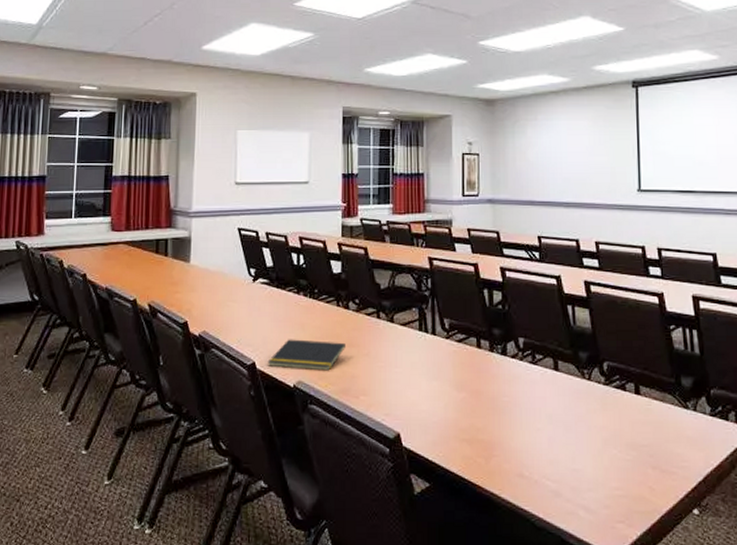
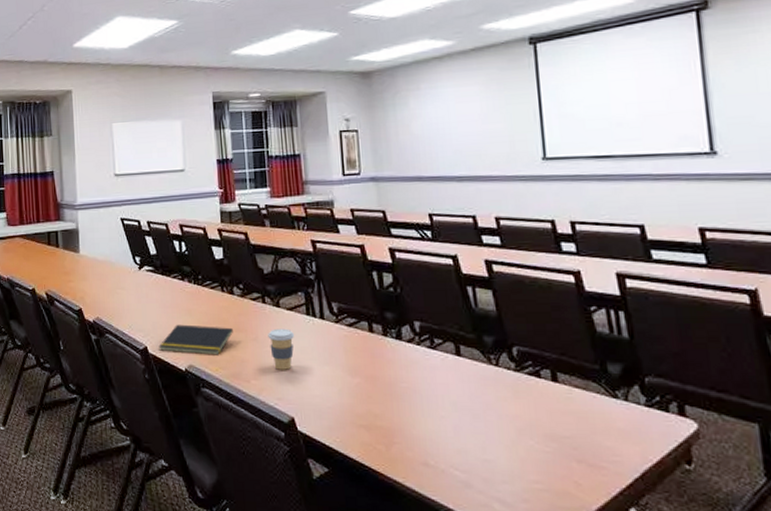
coffee cup: none [380,344,405,385] -> present [268,328,294,370]

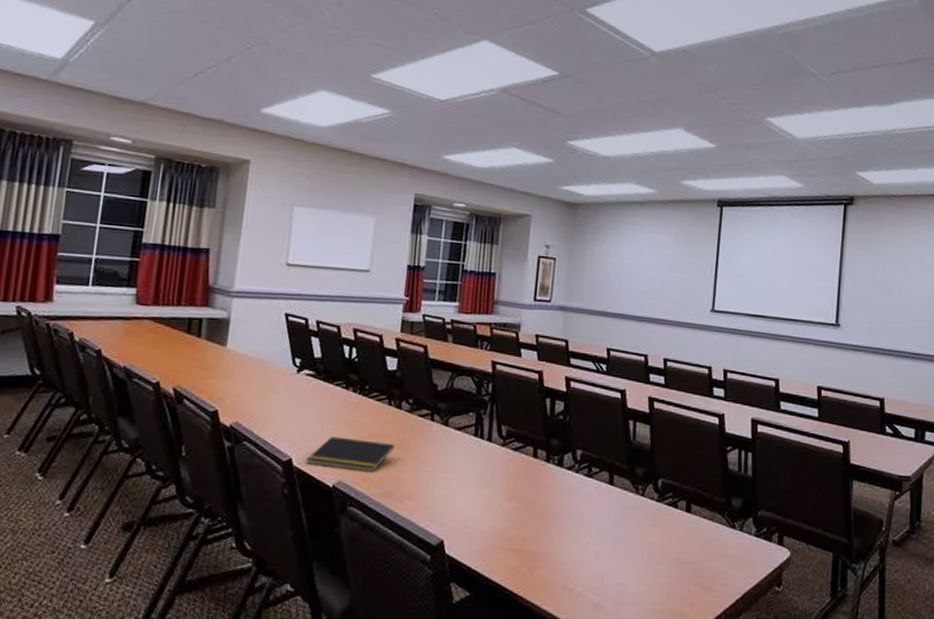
coffee cup: present [268,328,294,370] -> none [430,448,458,491]

